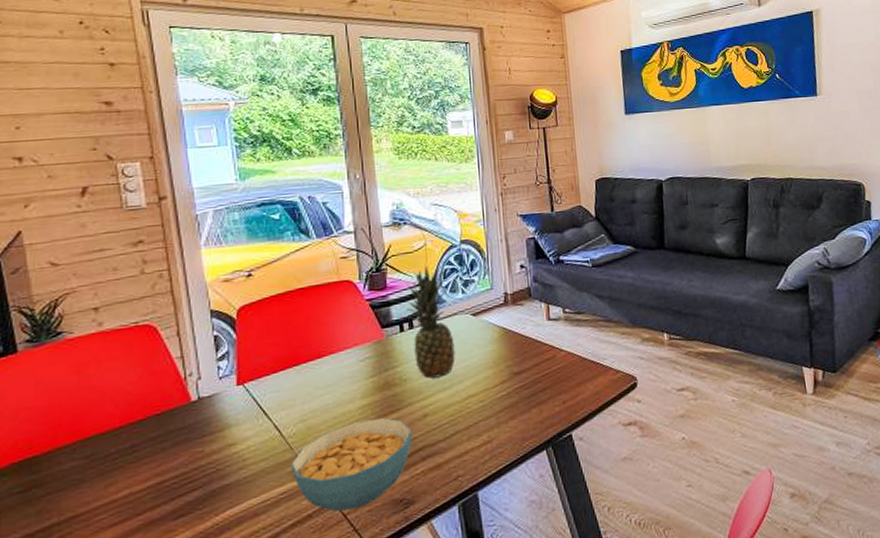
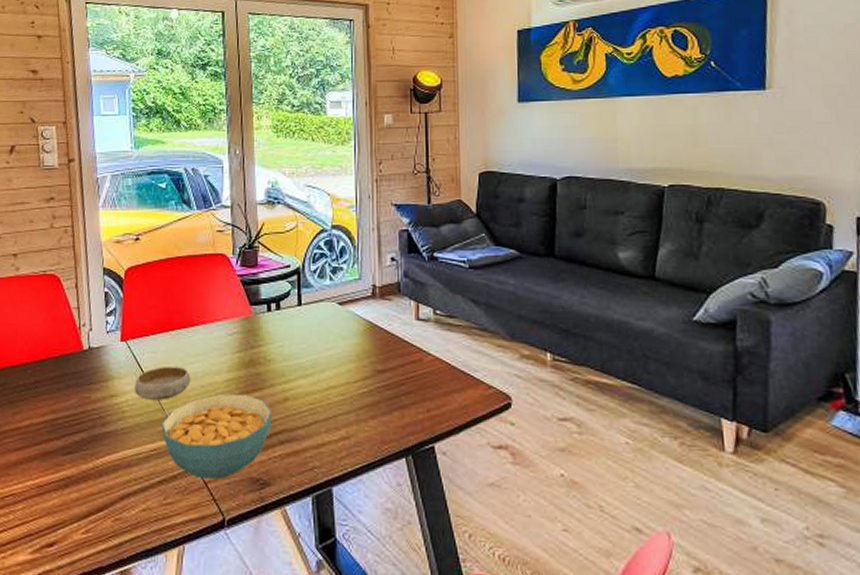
bowl: none [257,401,322,442] -> present [135,365,191,400]
fruit: present [406,266,455,379] -> none [274,248,319,363]

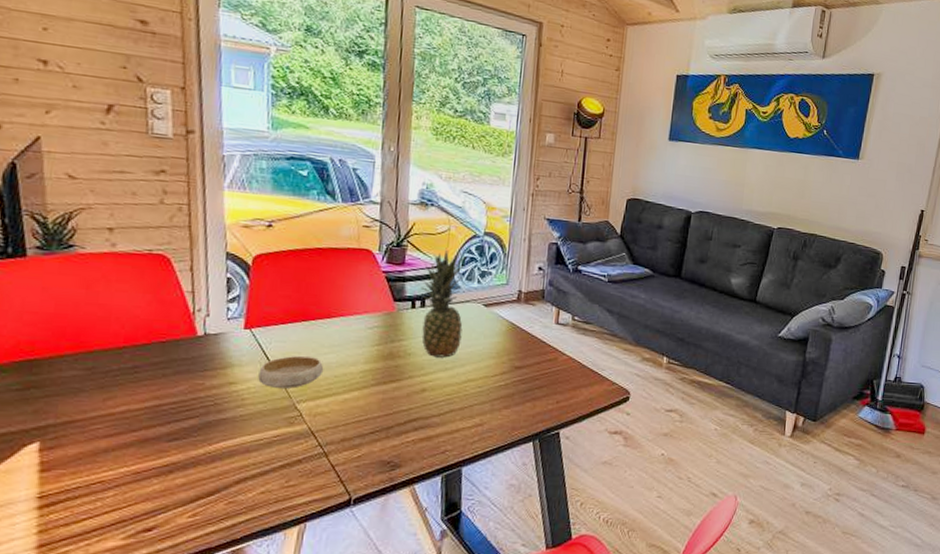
cereal bowl: present [161,393,273,479] -> none [287,384,409,462]
fruit: none [274,248,319,363] -> present [420,250,467,358]

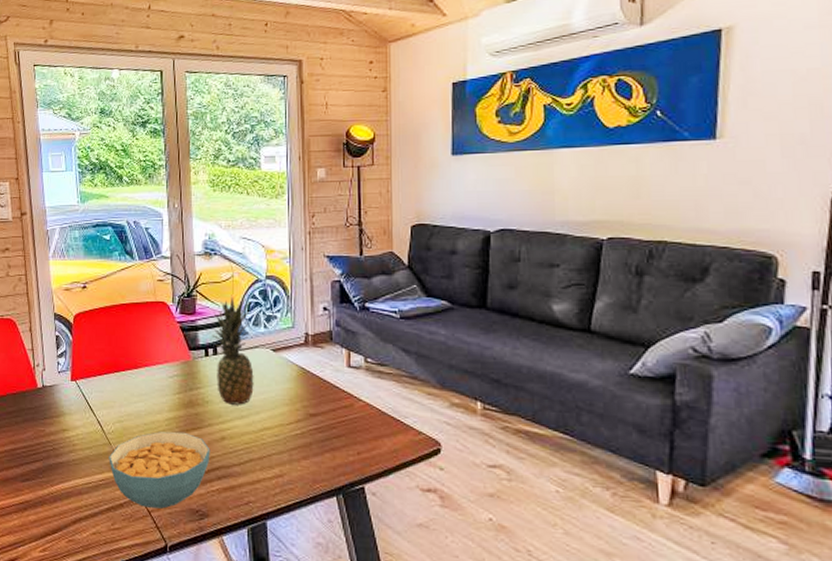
bowl: present [258,355,324,389] -> none [84,404,135,436]
cereal bowl: none [287,384,409,462] -> present [109,431,211,509]

